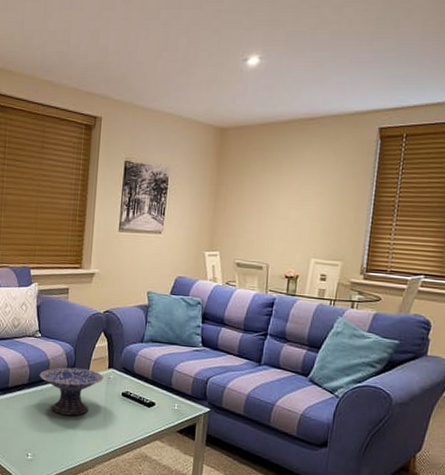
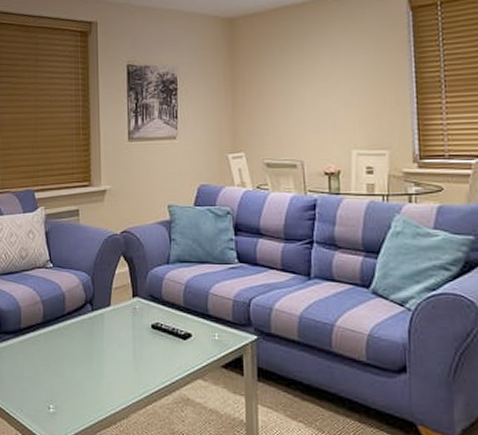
decorative bowl: present [39,367,104,416] -> none [54,299,129,356]

